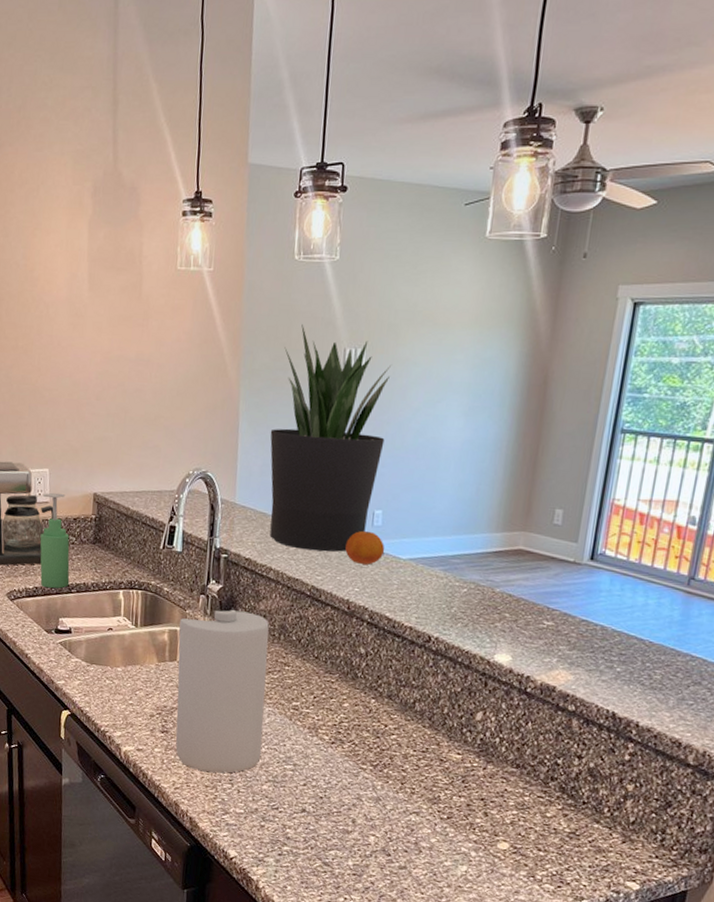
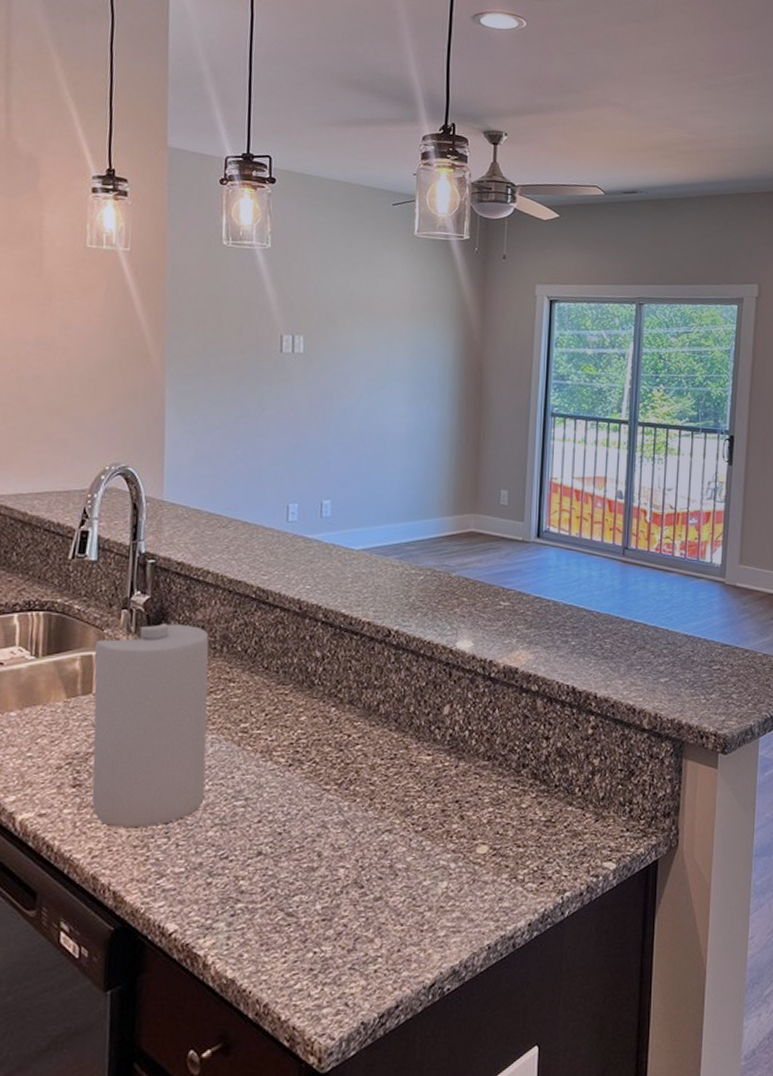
planter: present [269,324,392,552] -> none [202,310,332,548]
fruit: present [345,531,385,565] -> none [293,522,336,559]

